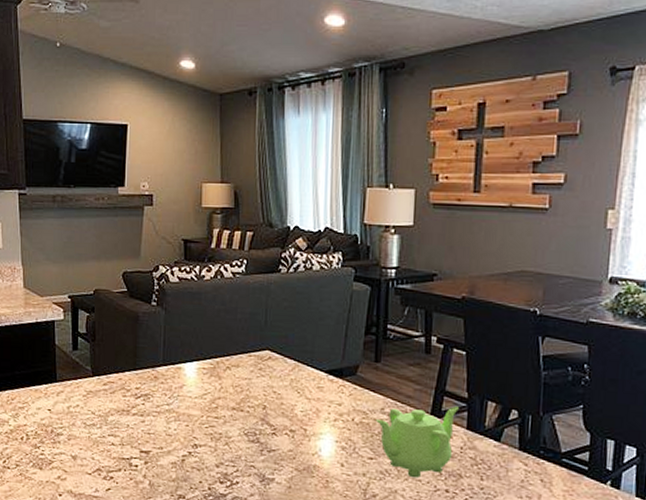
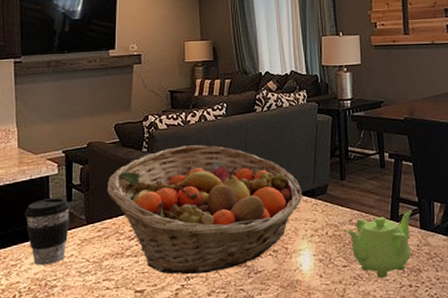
coffee cup: none [31,344,77,412] -> present [25,197,71,266]
fruit basket: none [114,303,328,444] -> present [107,145,303,275]

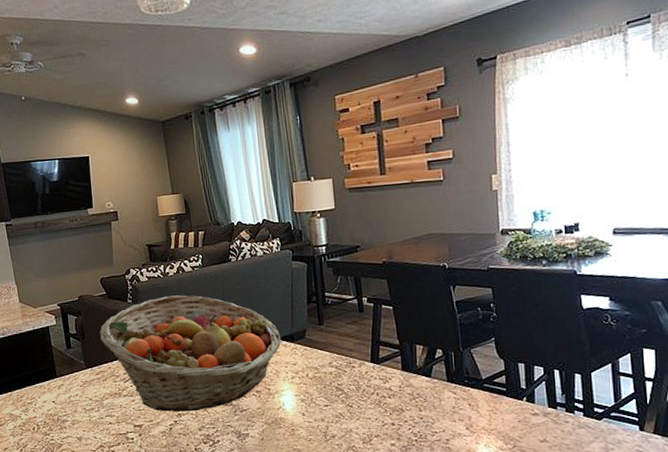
coffee cup: present [25,197,71,266] -> none [33,345,72,404]
teapot: present [345,210,412,279] -> none [325,353,393,417]

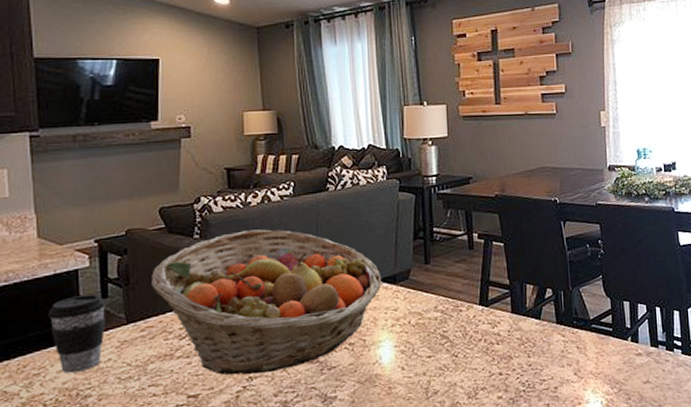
coffee cup: none [33,345,72,404] -> present [49,294,107,374]

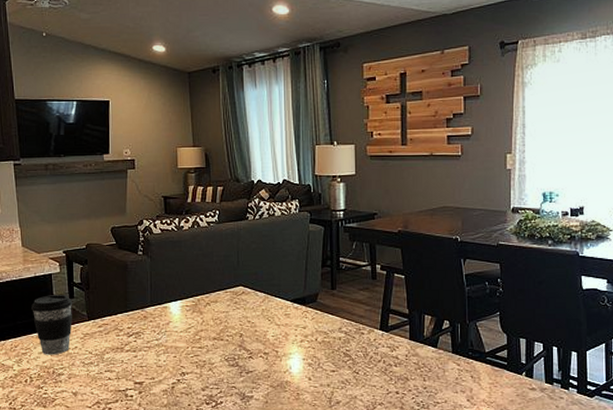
fruit basket: present [151,229,382,376] -> none [106,250,293,371]

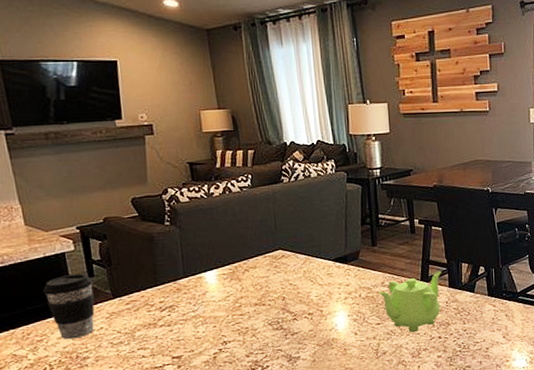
teapot: none [334,322,402,384] -> present [378,271,441,333]

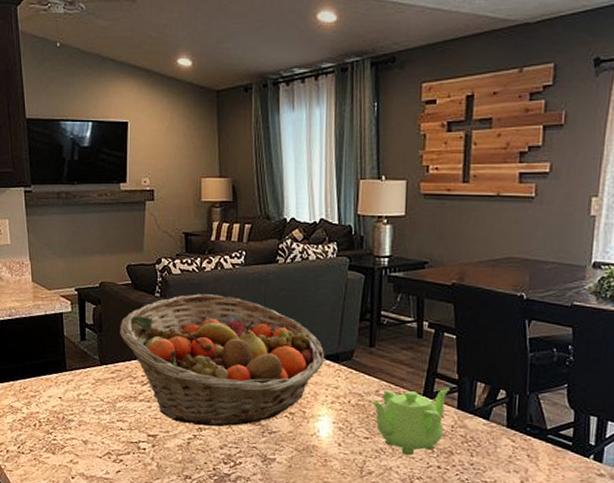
coffee cup: present [43,273,95,340] -> none [41,335,85,400]
fruit basket: none [130,217,335,340] -> present [120,294,325,427]

